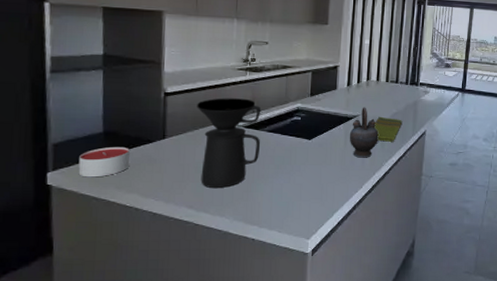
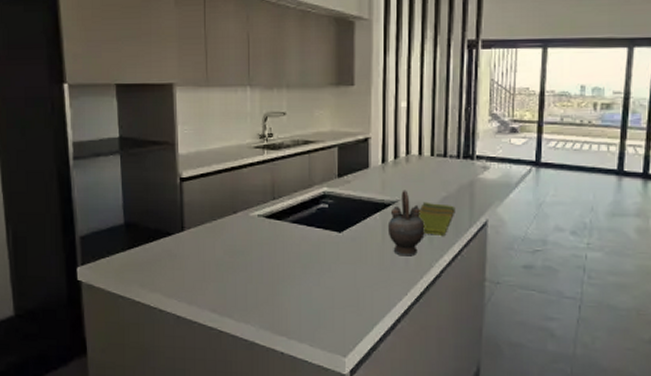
candle: present [78,146,130,178] -> none [104,239,150,274]
coffee maker: present [197,98,262,188] -> none [214,182,283,289]

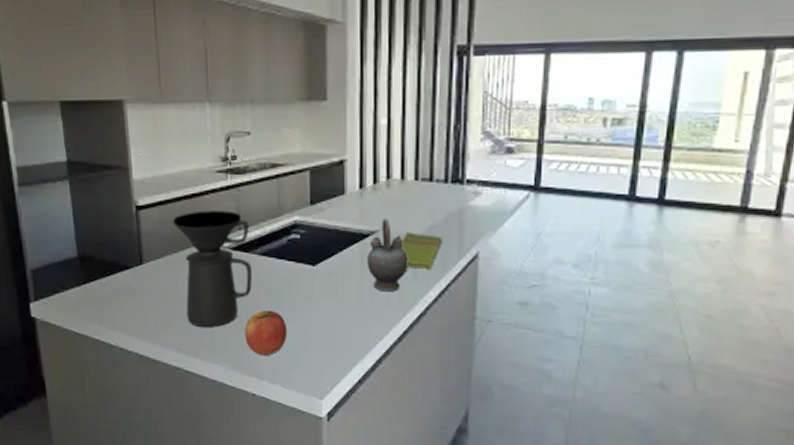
coffee maker: none [214,182,283,289] -> present [173,211,252,327]
apple: none [275,273,315,316] -> present [244,310,288,356]

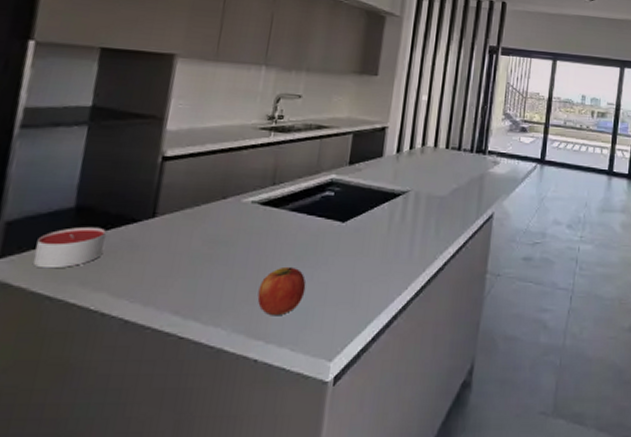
candle: none [58,273,108,310] -> present [32,226,106,269]
coffee maker: present [173,211,252,327] -> none [194,165,285,286]
teapot: present [366,218,408,292] -> none [394,180,433,248]
dish towel: present [401,231,443,269] -> none [428,193,465,227]

